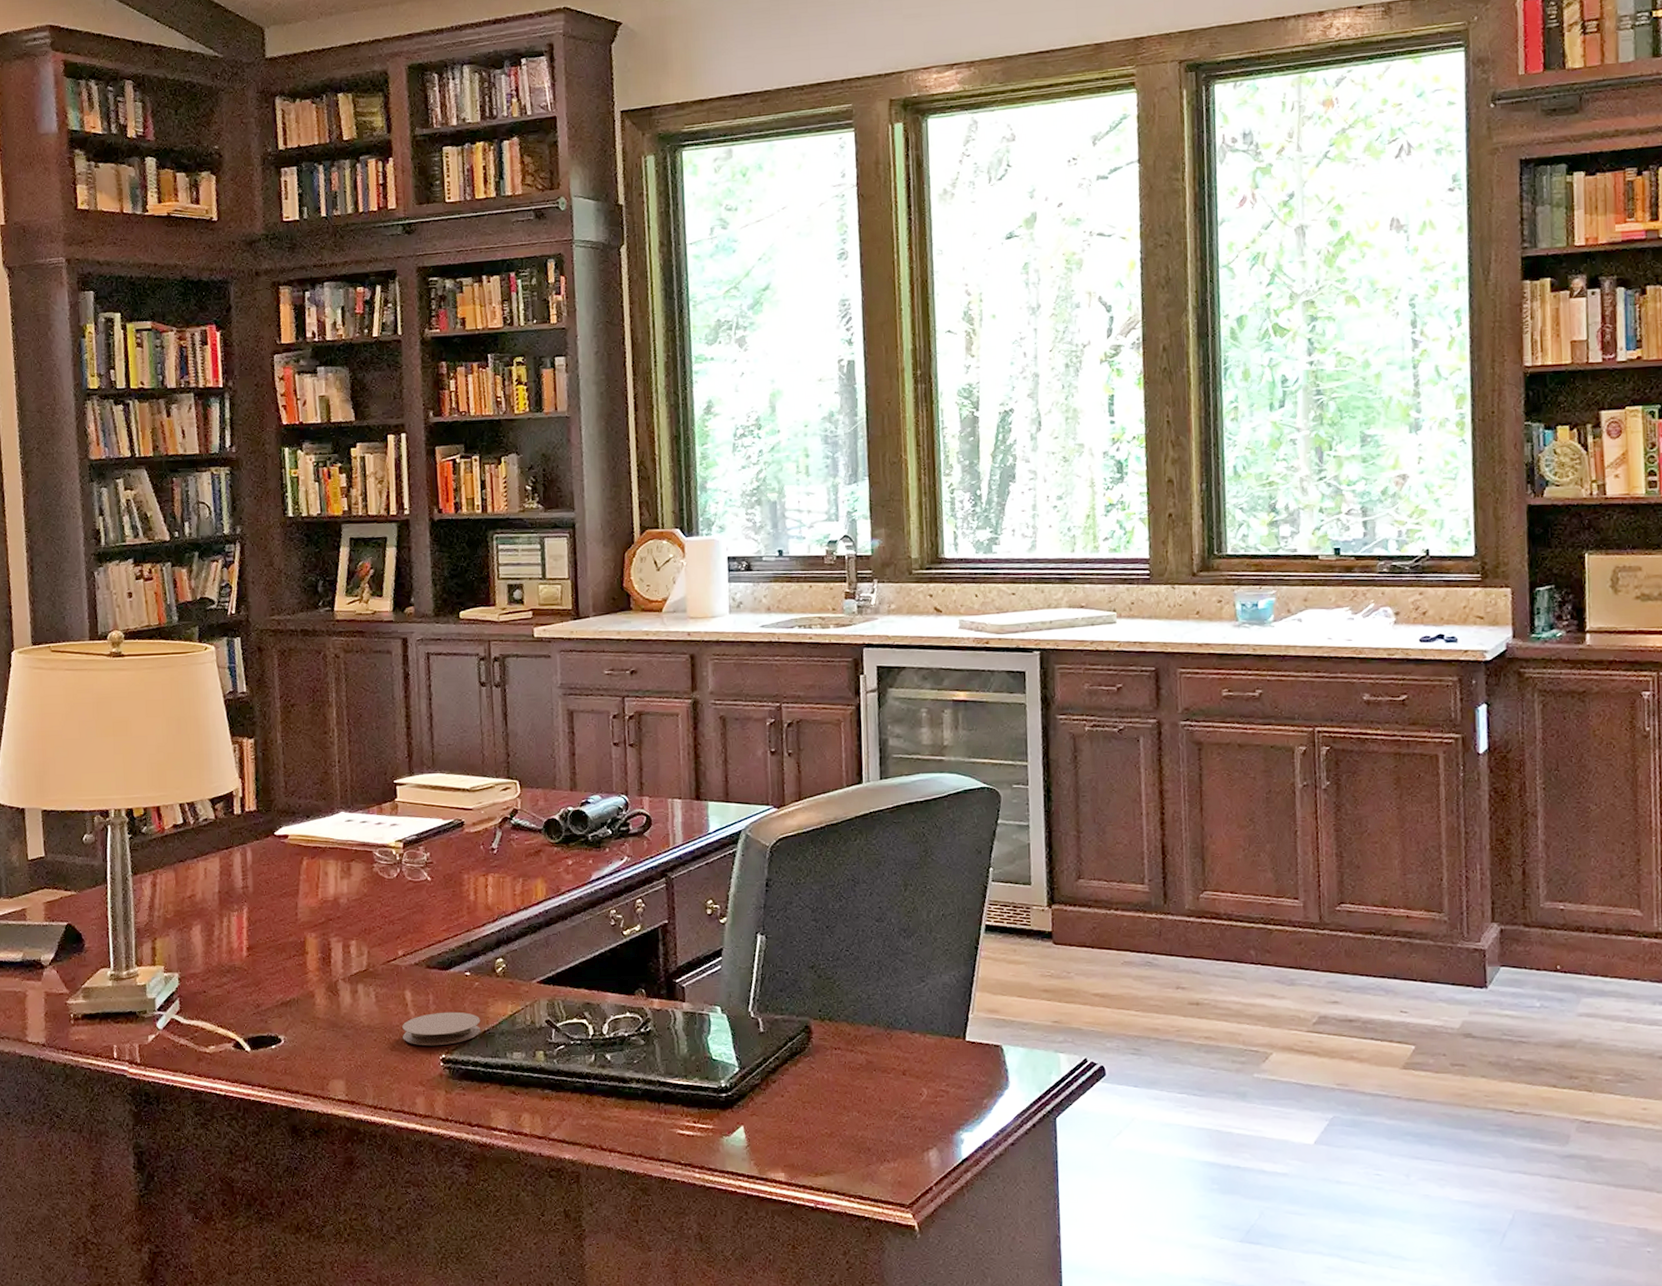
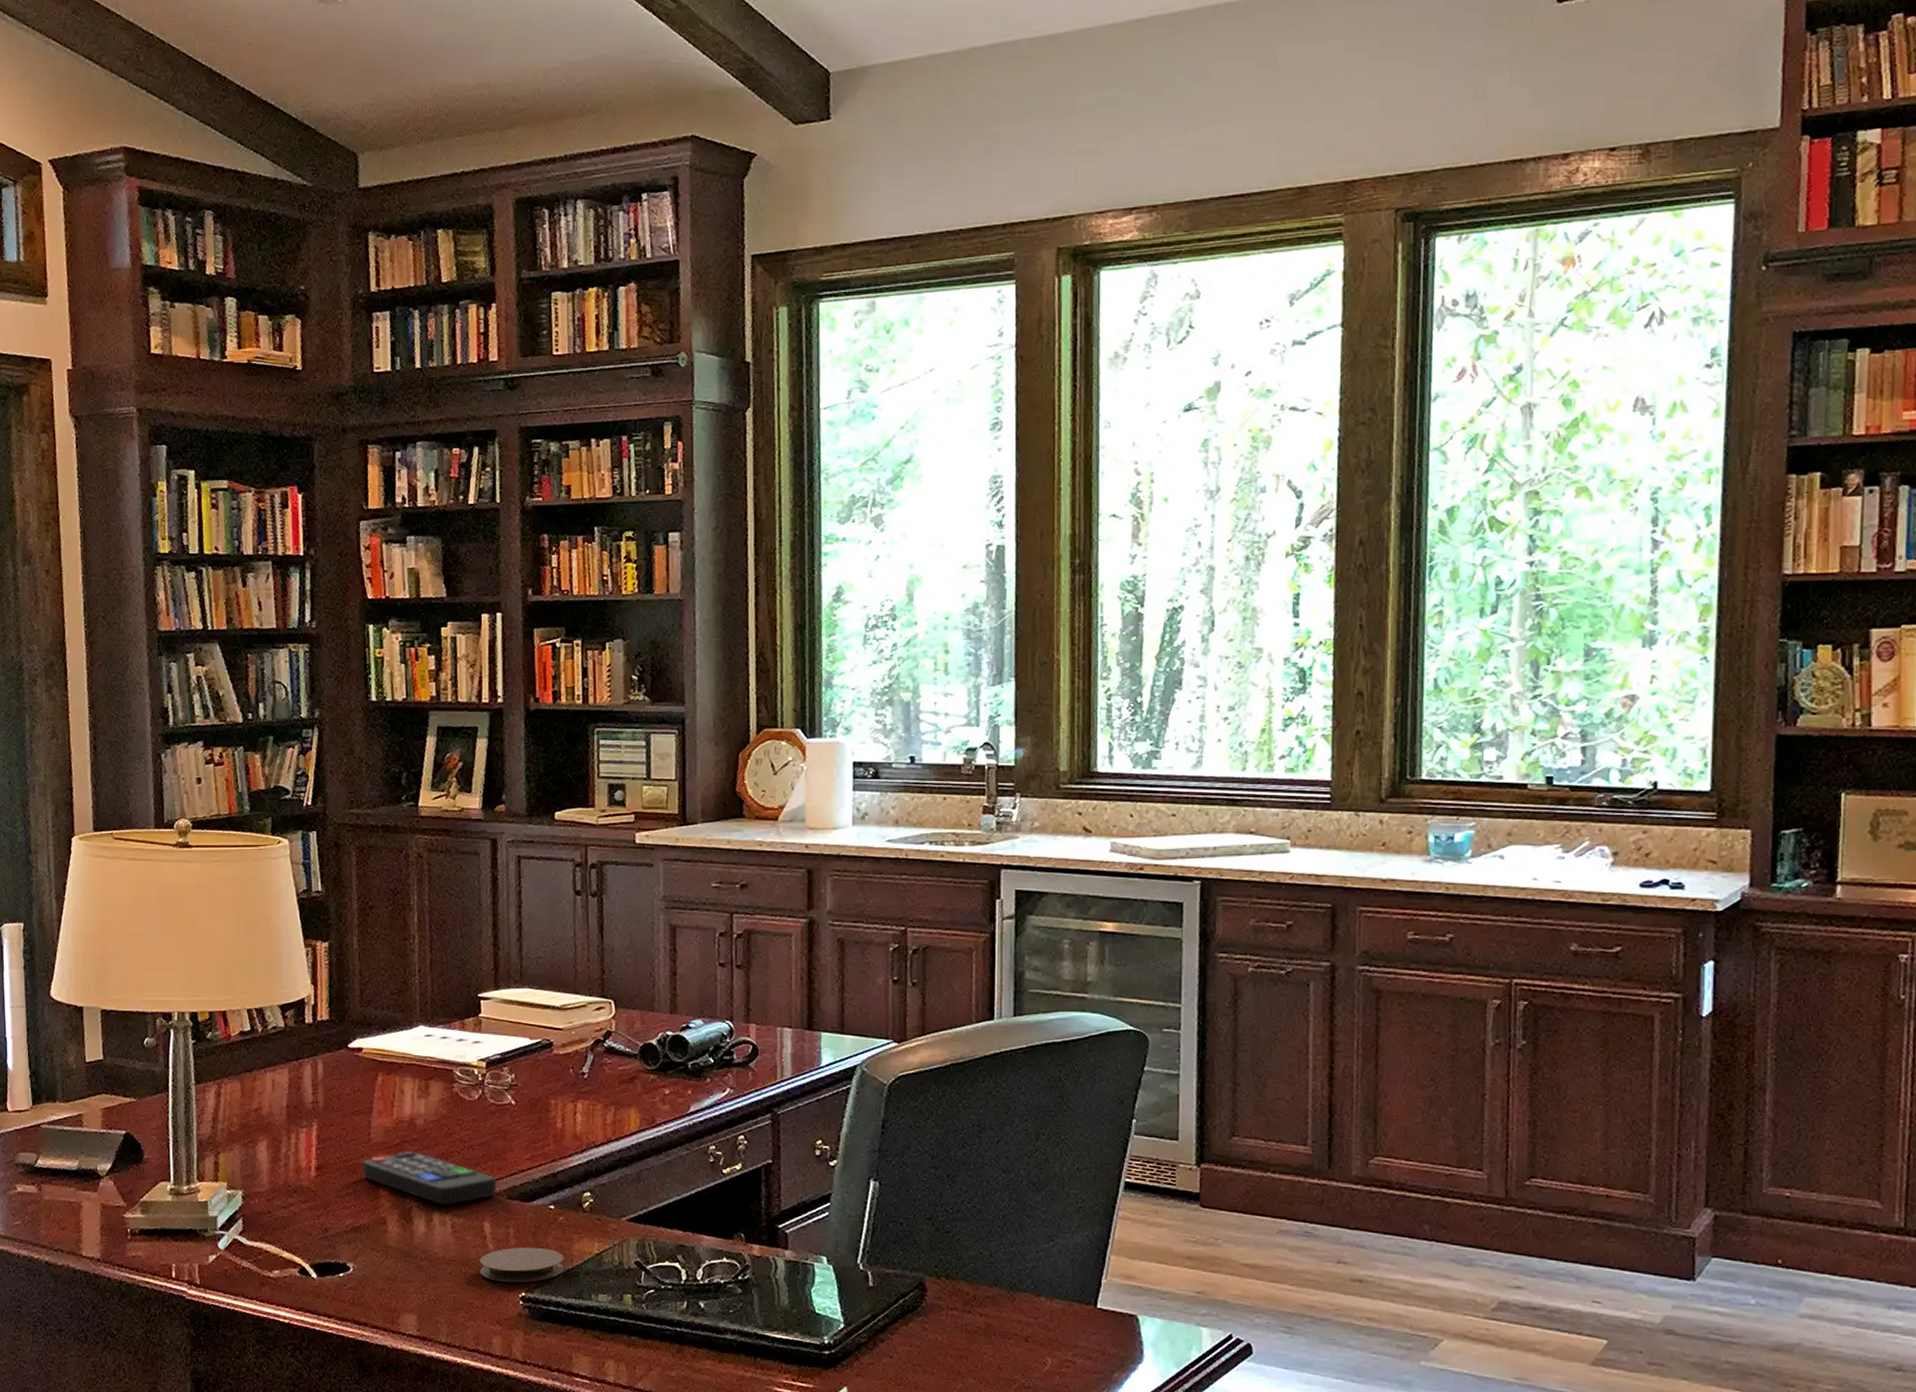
remote control: none [291,928,417,977] -> present [363,1150,497,1205]

